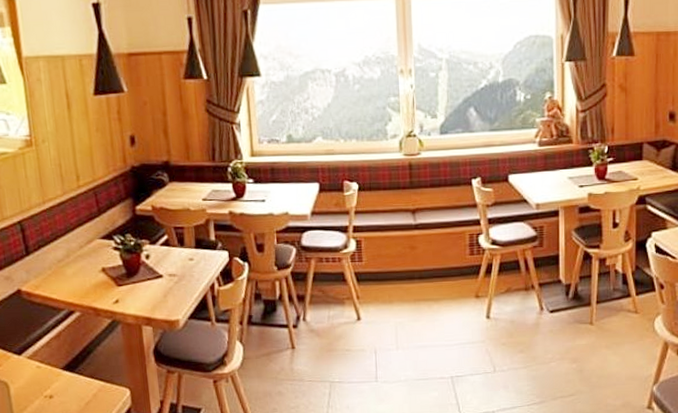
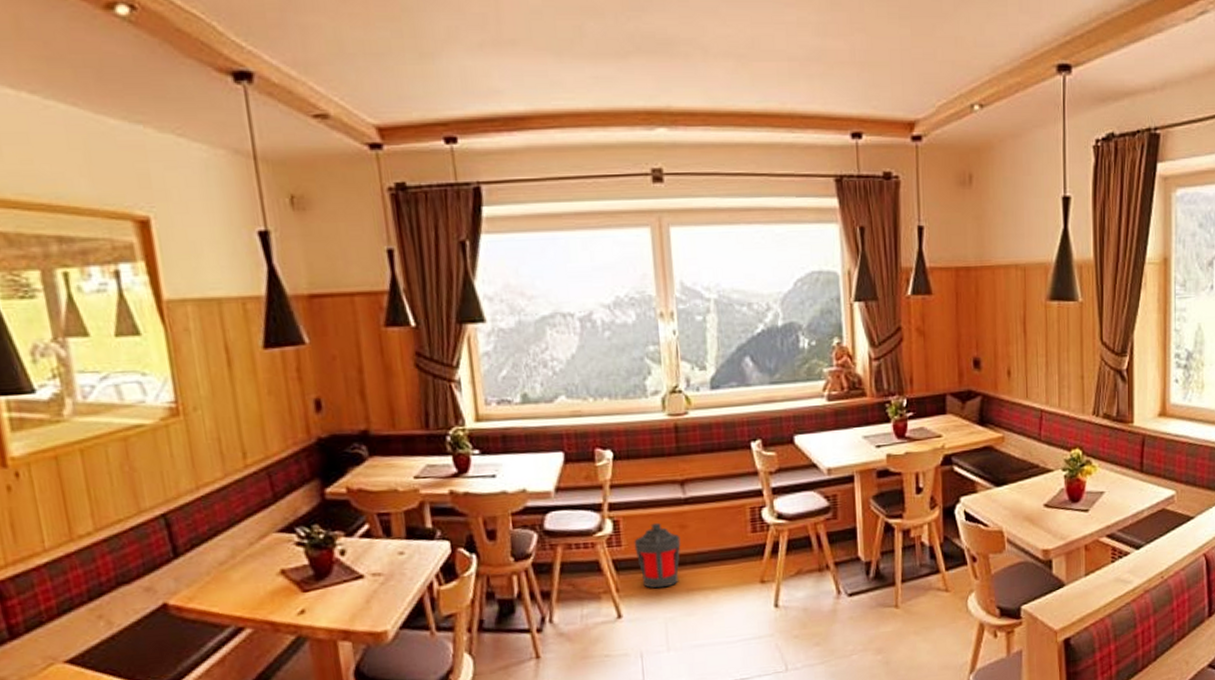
lantern: none [372,243,411,298] -> present [634,522,681,589]

